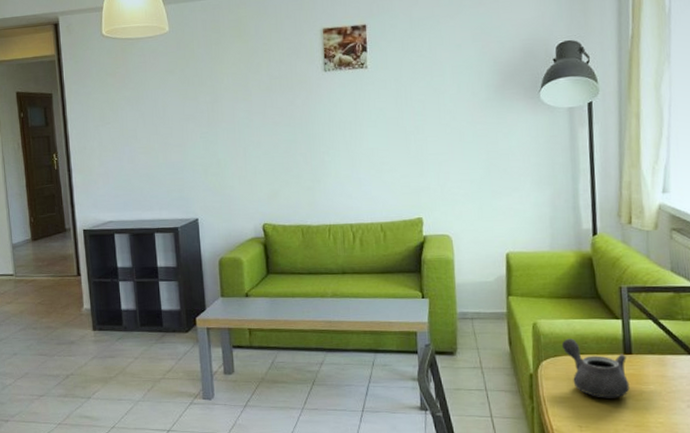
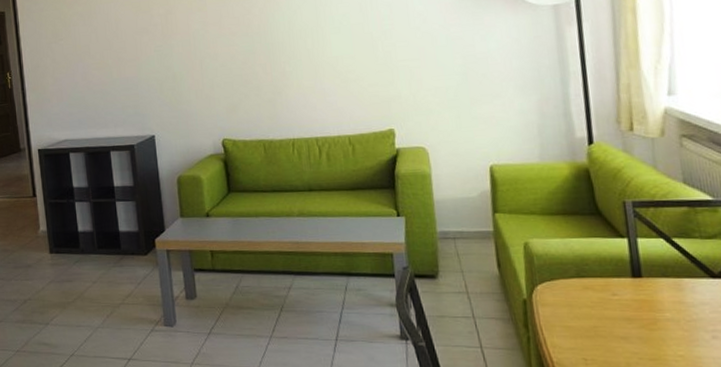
teapot: present [561,338,630,398] -> none [558,260,642,327]

